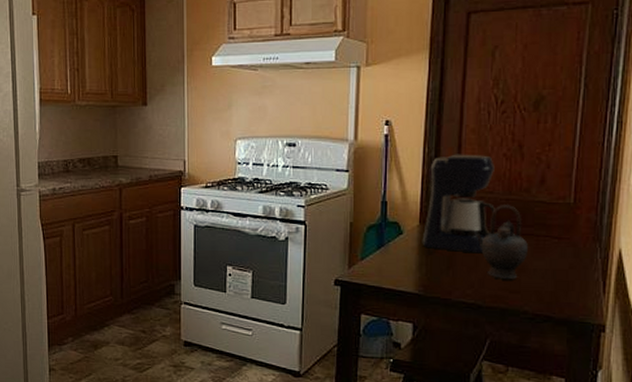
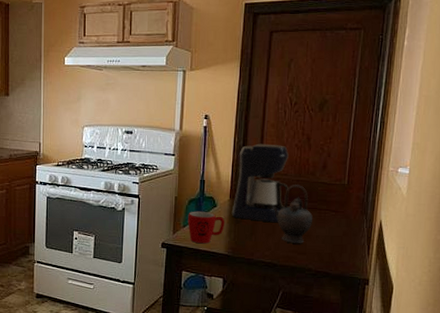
mug: none [367,240,413,281] -> present [188,211,225,244]

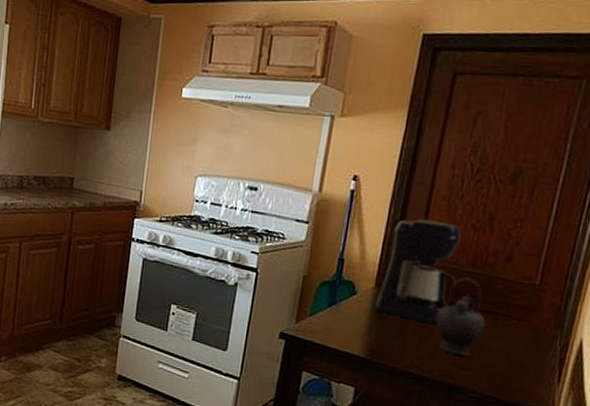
mug: present [188,211,225,244] -> none [316,296,365,340]

